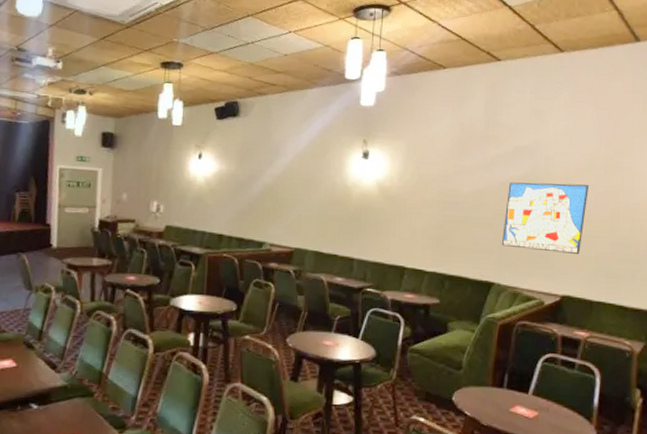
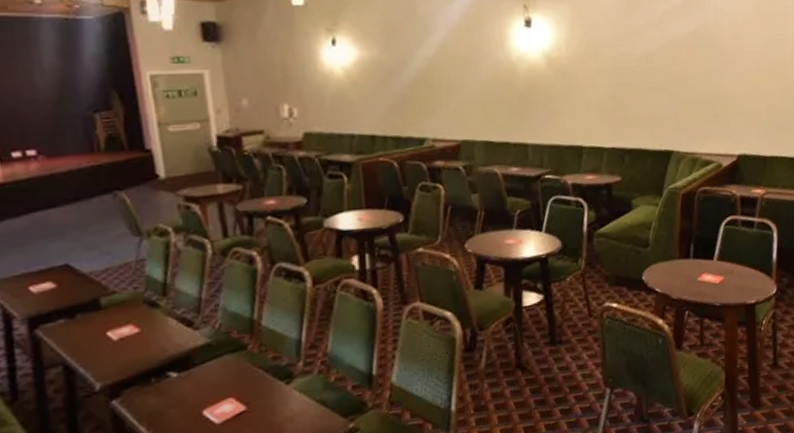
wall art: present [501,182,590,254] -> none [677,35,757,111]

